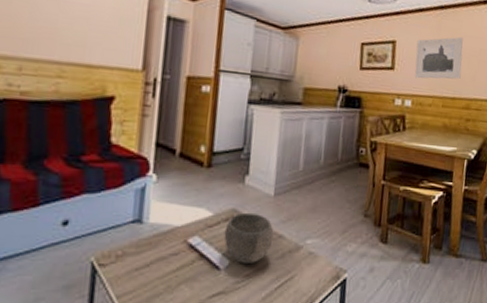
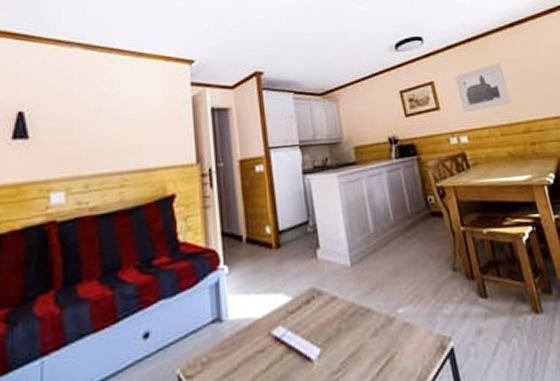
bowl: present [223,212,274,265] -> none [307,288,362,350]

